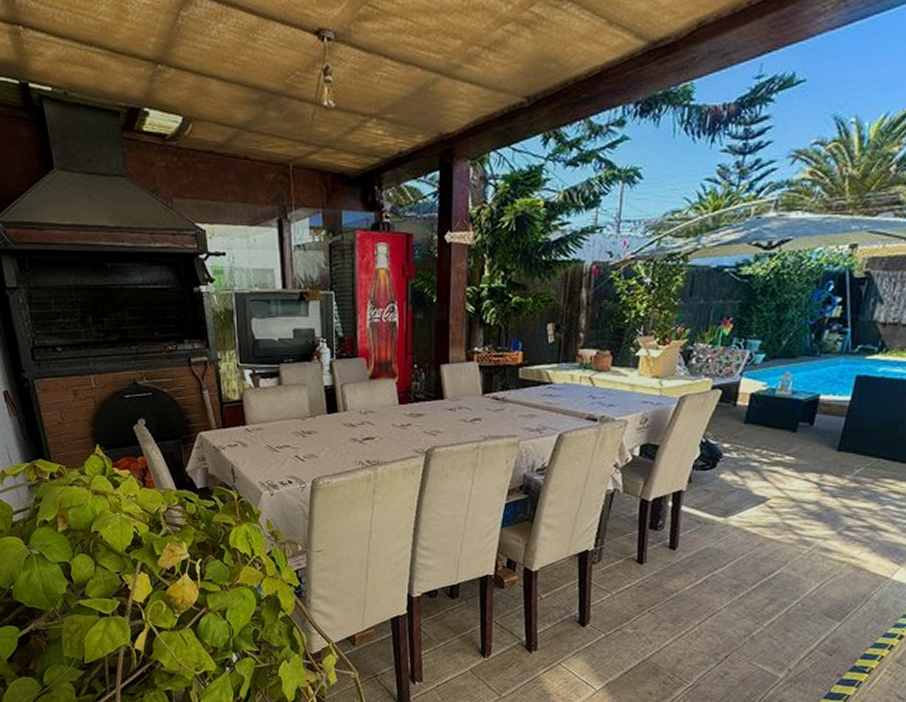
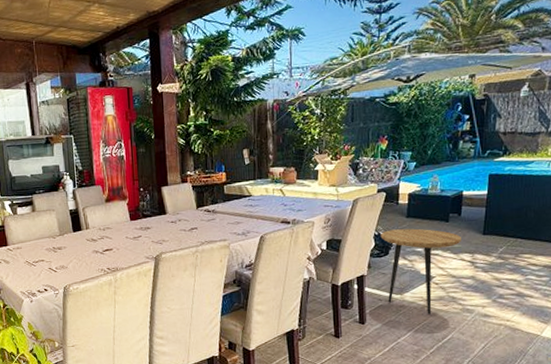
side table: none [708,437,811,545] -> present [381,228,462,316]

